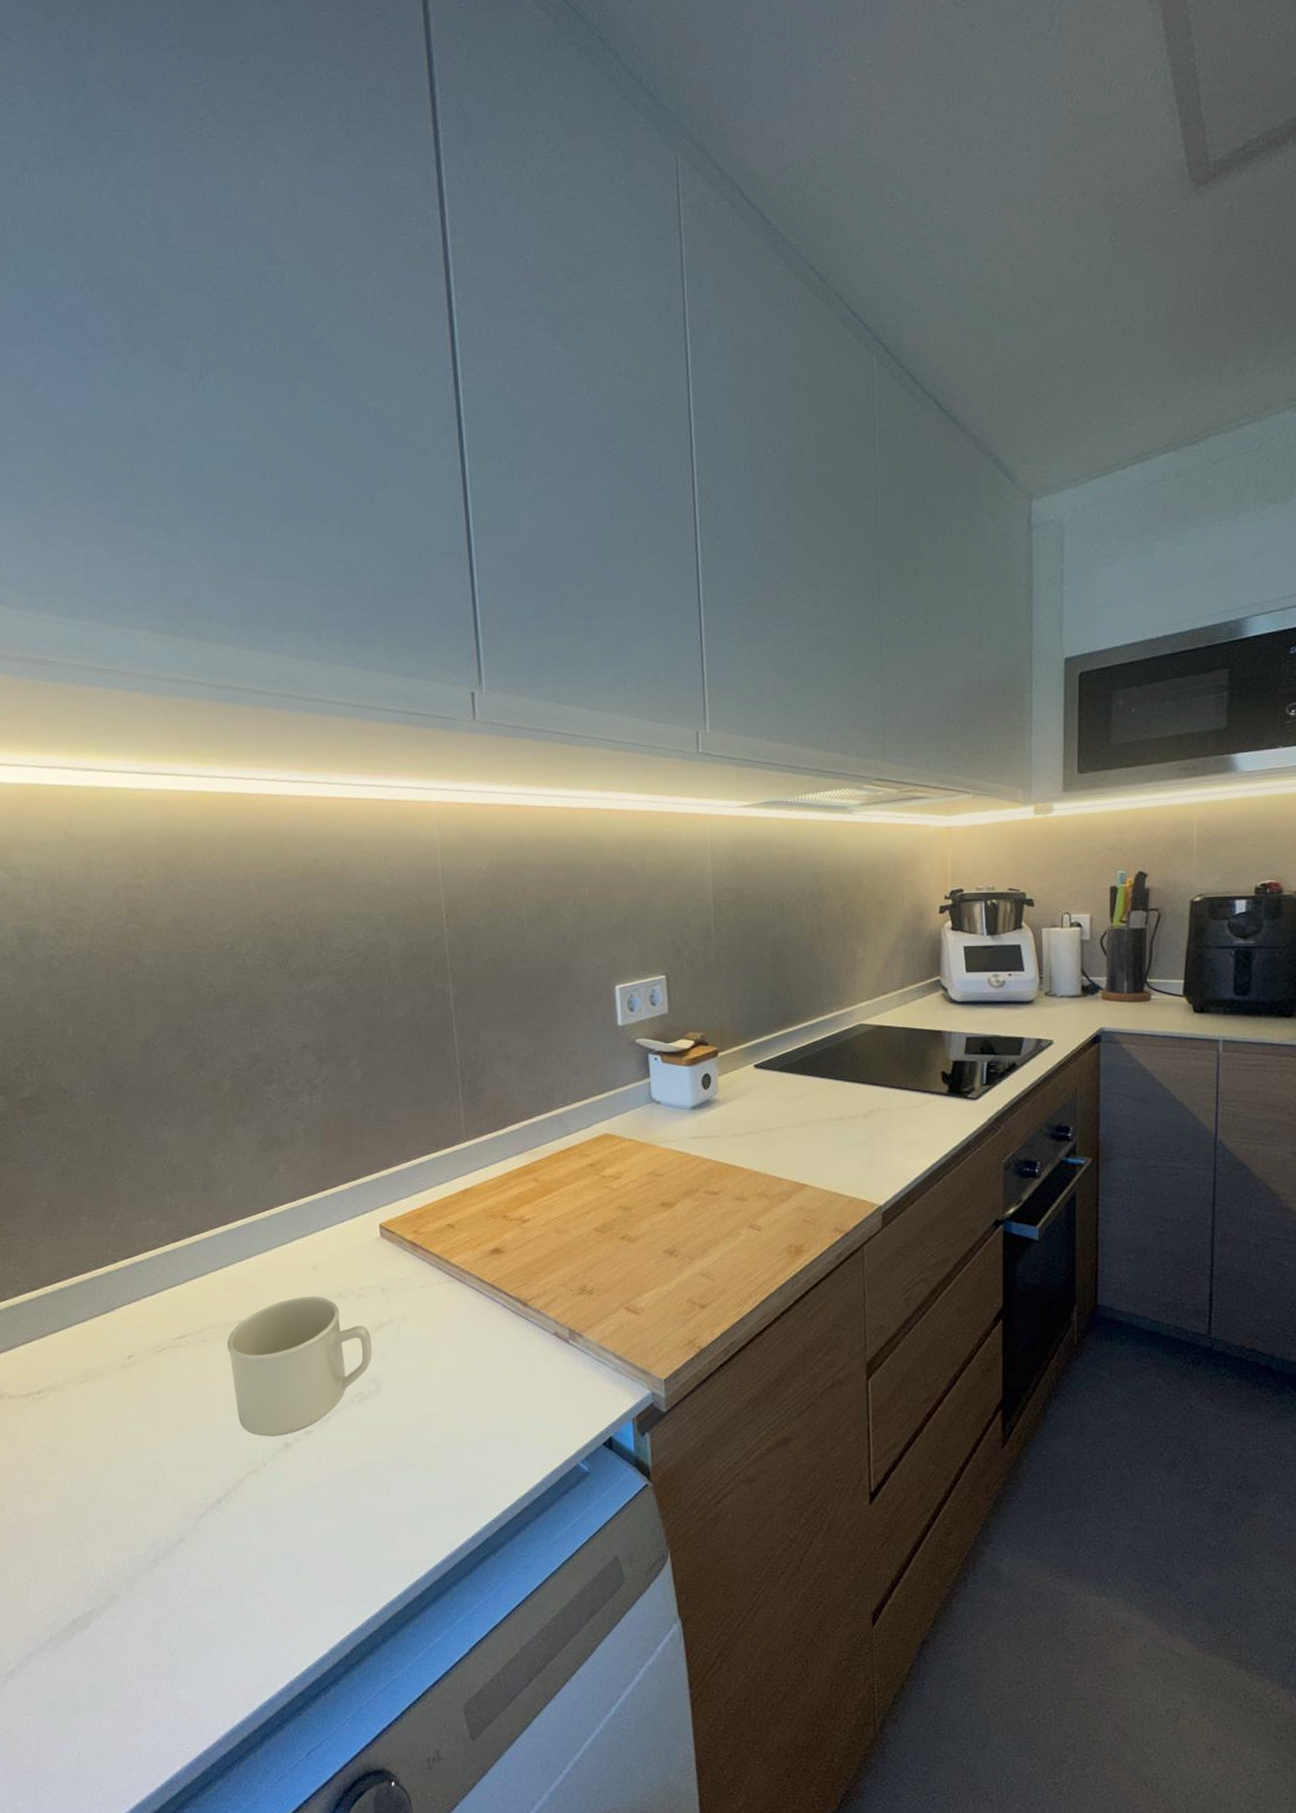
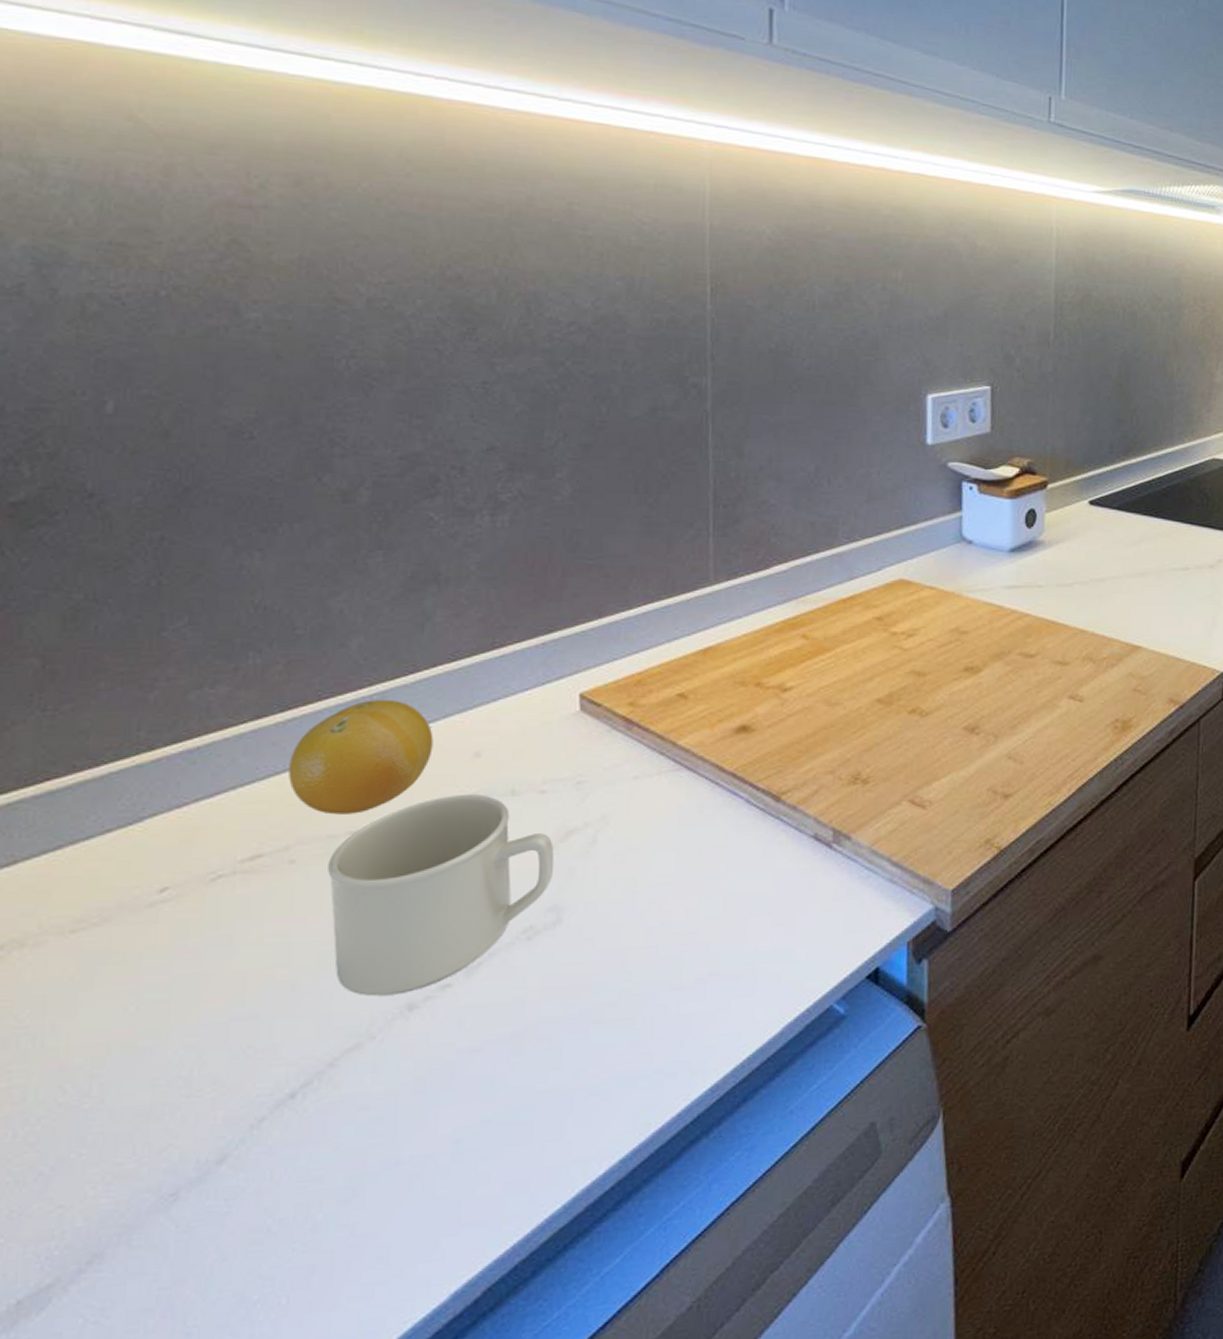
fruit: none [197,1228,286,1309] -> present [289,699,434,815]

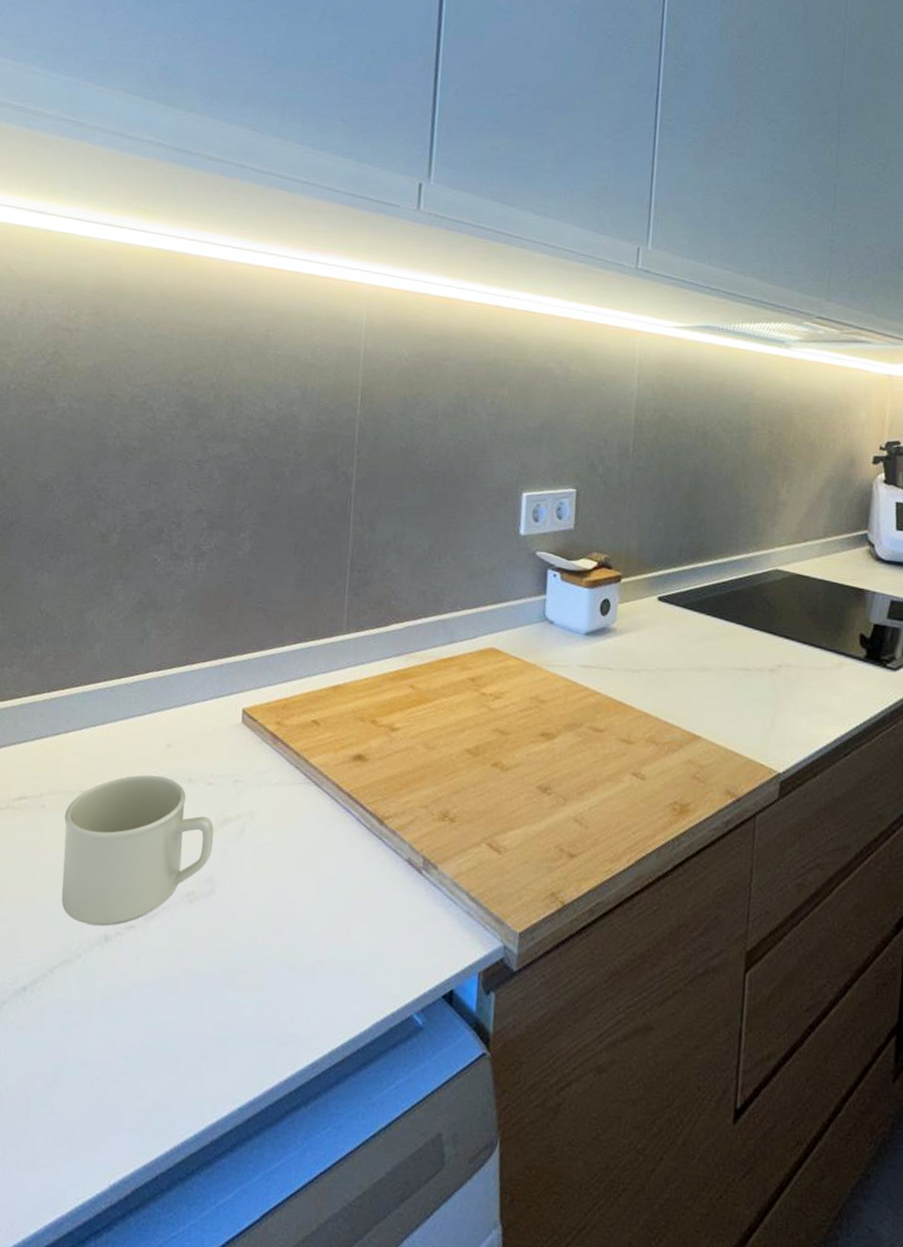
fruit: present [289,699,434,815] -> none [47,691,142,778]

